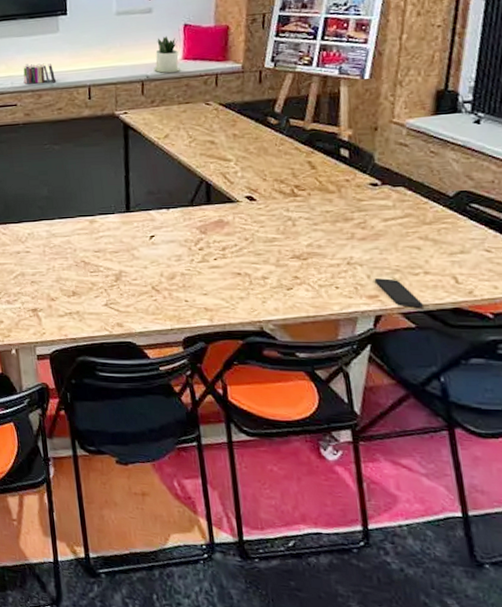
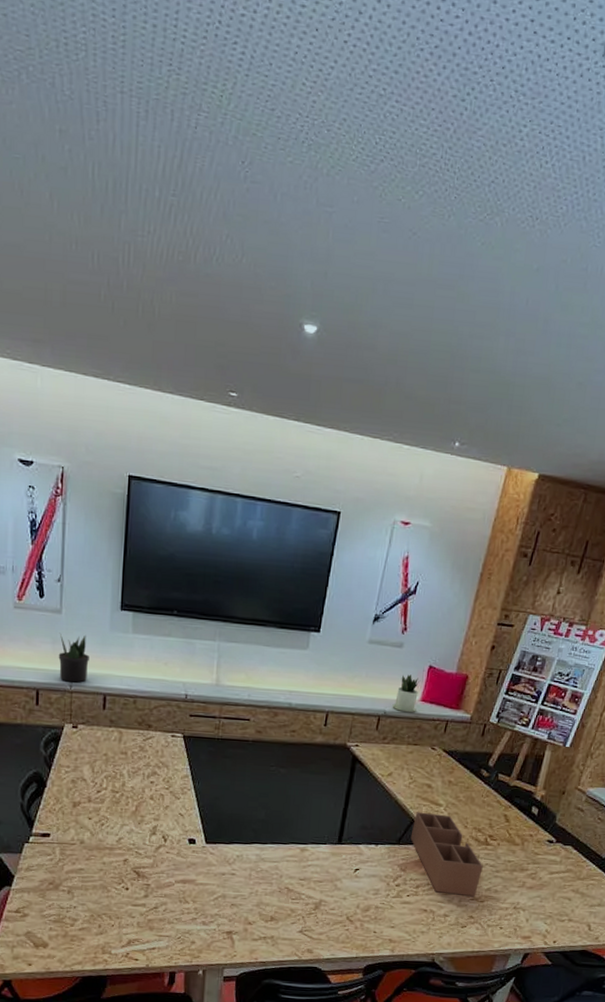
books: present [23,63,56,84] -> none [261,677,295,703]
desk organizer: none [203,169,297,255] -> present [410,812,483,897]
mobile phone: present [374,278,425,308] -> none [530,922,562,949]

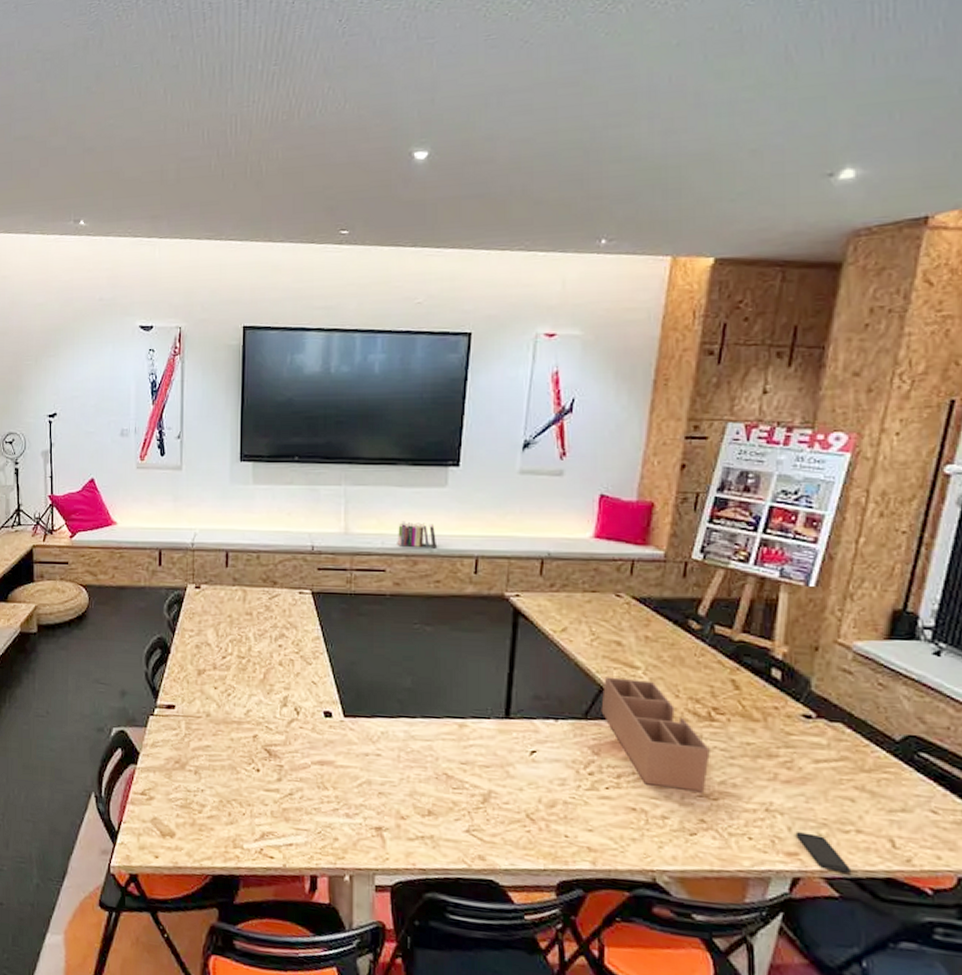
planter: present [58,634,89,683] -> none [180,489,210,540]
books: none [261,677,295,703] -> present [397,521,436,549]
planter: present [392,674,421,713] -> none [557,506,591,553]
mobile phone: none [530,922,562,949] -> present [795,832,852,874]

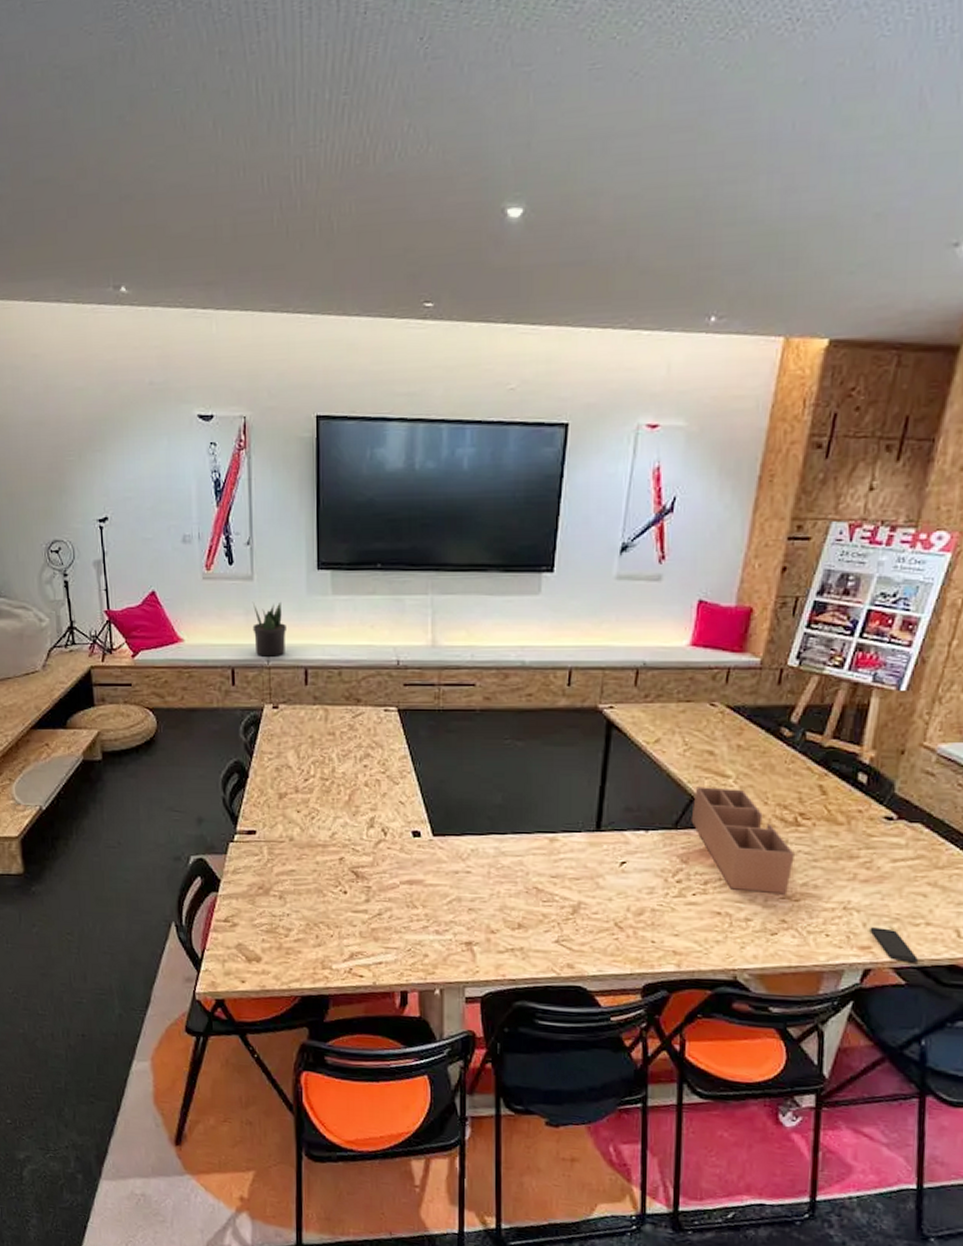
planter: none [180,489,210,540] -> present [253,601,286,657]
books: present [397,521,436,549] -> none [487,632,528,660]

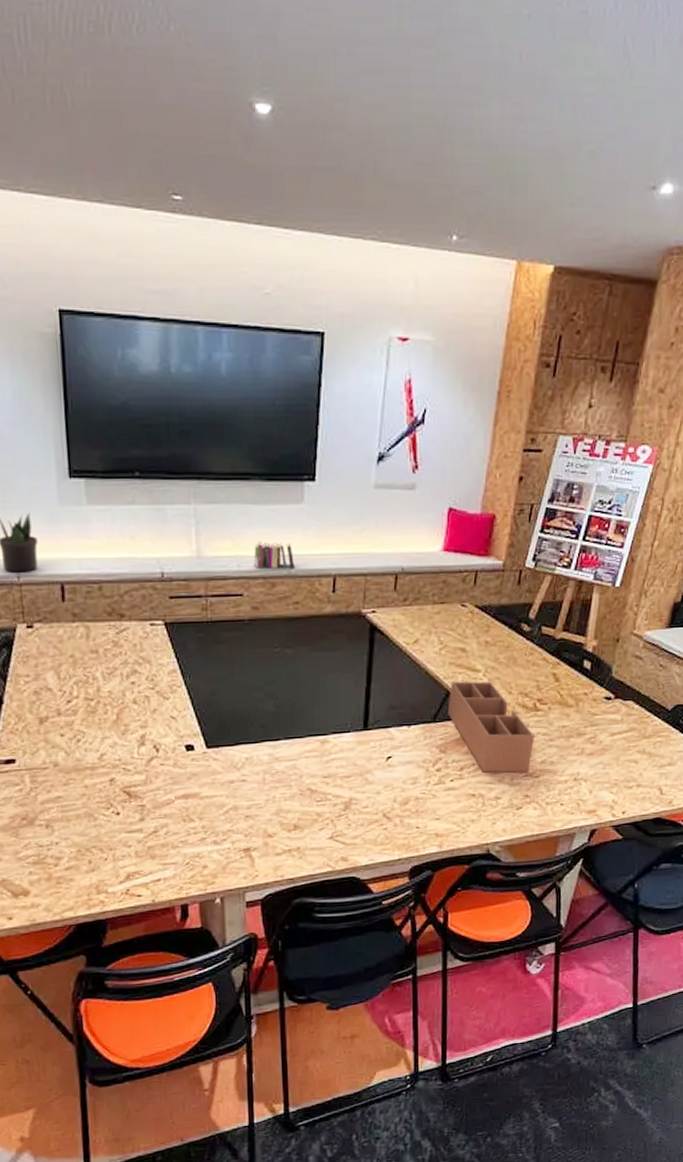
books: none [487,632,528,660] -> present [253,541,294,569]
mobile phone: present [870,927,919,963] -> none [595,793,632,820]

